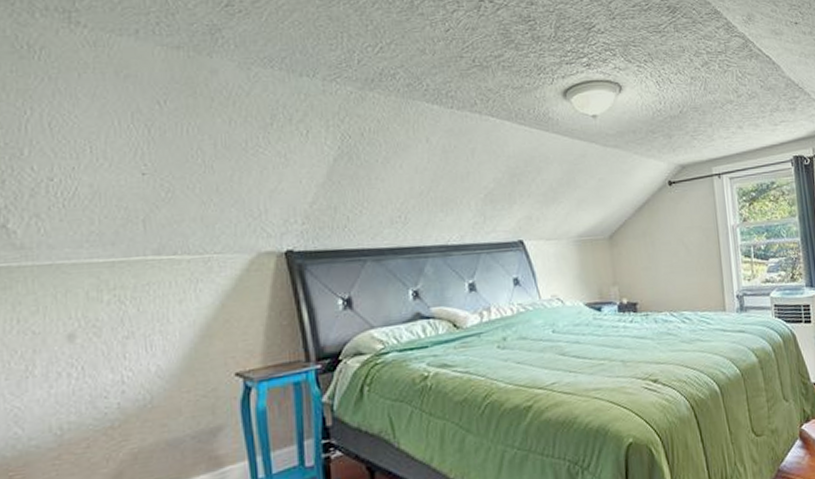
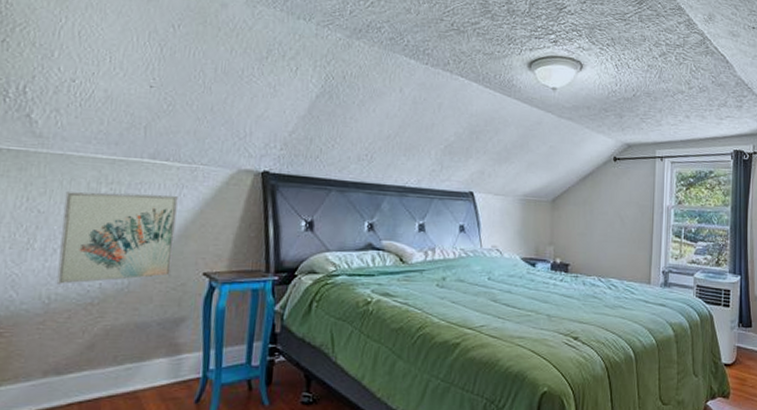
wall art: none [62,293,199,412] -> present [56,192,178,284]

